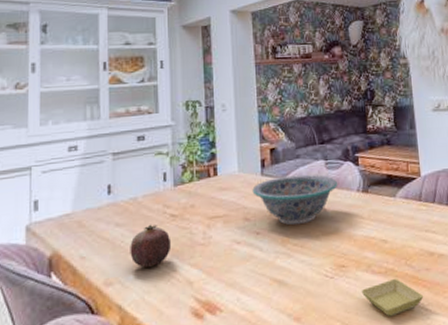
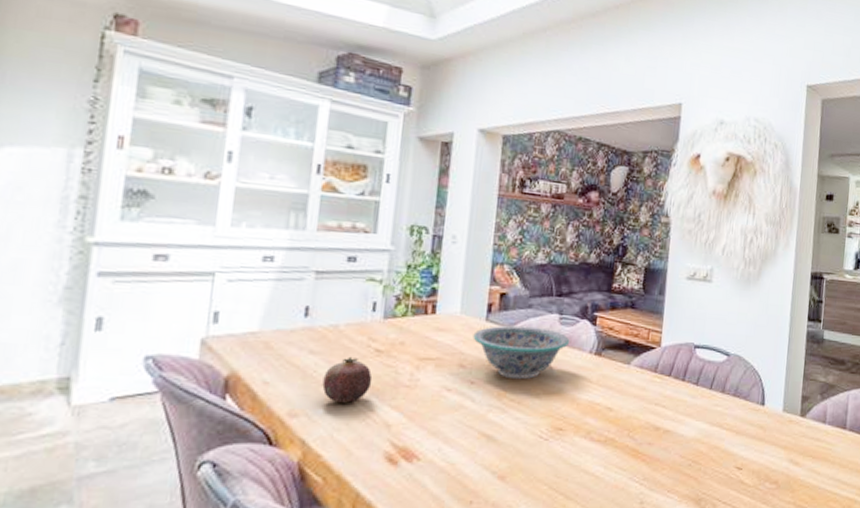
saucer: present [361,279,424,317] -> none [575,449,641,487]

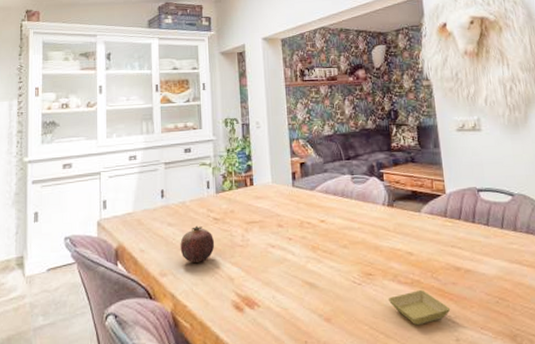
decorative bowl: present [473,325,570,380] -> none [284,187,364,234]
saucer: none [575,449,641,487] -> present [388,290,451,326]

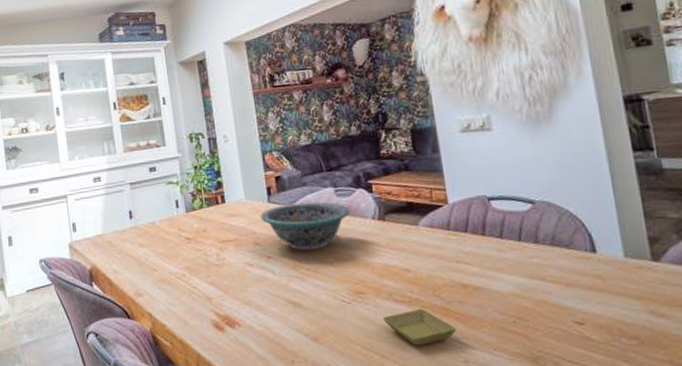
fruit: present [180,225,215,263] -> none [153,245,189,283]
decorative bowl: none [284,187,364,234] -> present [260,201,351,251]

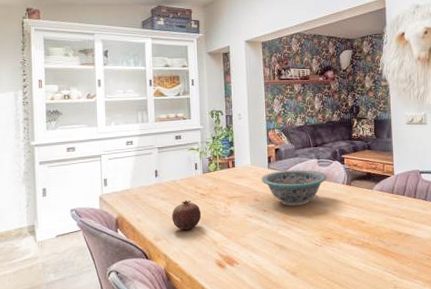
fruit: none [153,245,189,283] -> present [172,200,202,230]
saucer: present [382,309,457,346] -> none [342,250,392,277]

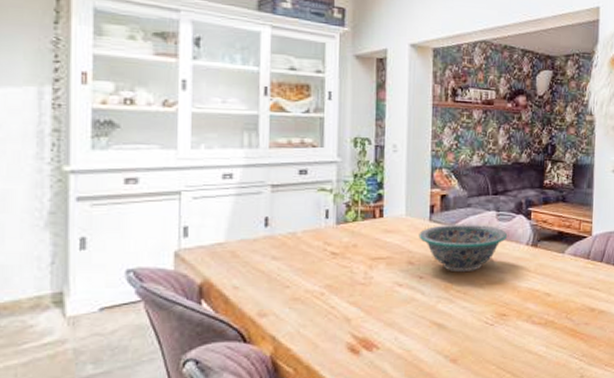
fruit: present [172,200,202,230] -> none [286,260,331,302]

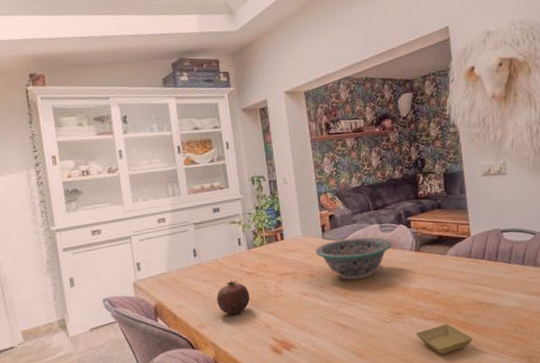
fruit: none [286,260,331,302] -> present [216,280,250,314]
saucer: none [519,330,580,365] -> present [415,324,473,355]

